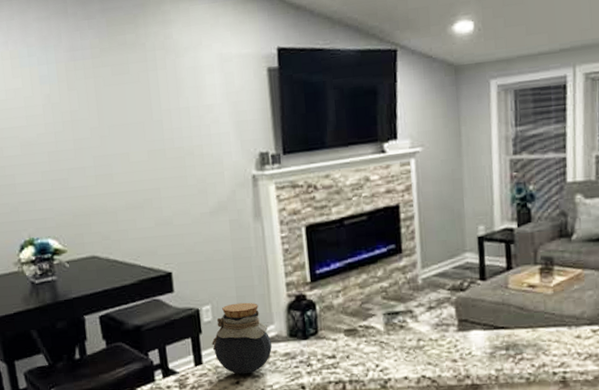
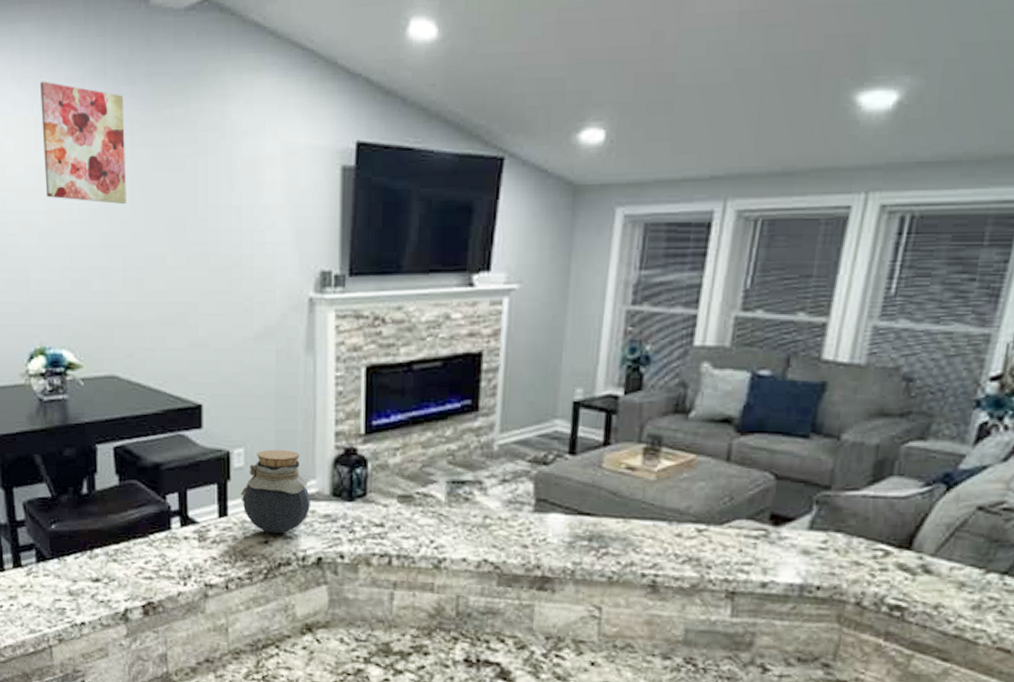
wall art: none [13,22,93,116] -> present [40,81,126,204]

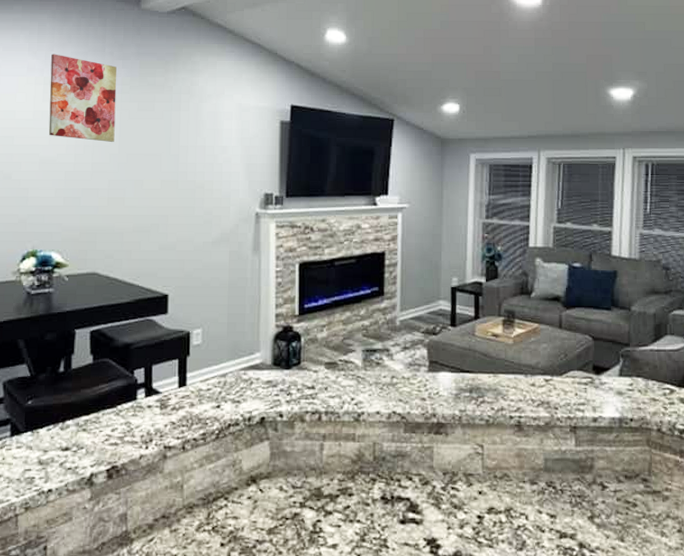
jar: present [241,449,310,534] -> none [198,329,255,399]

